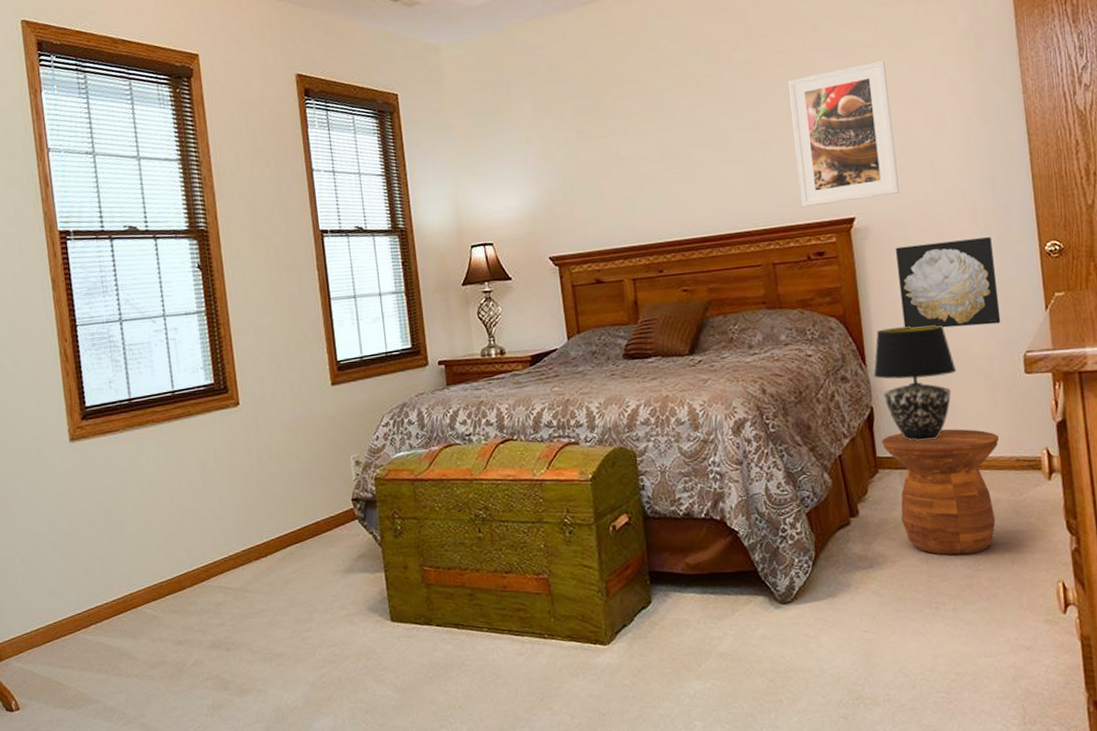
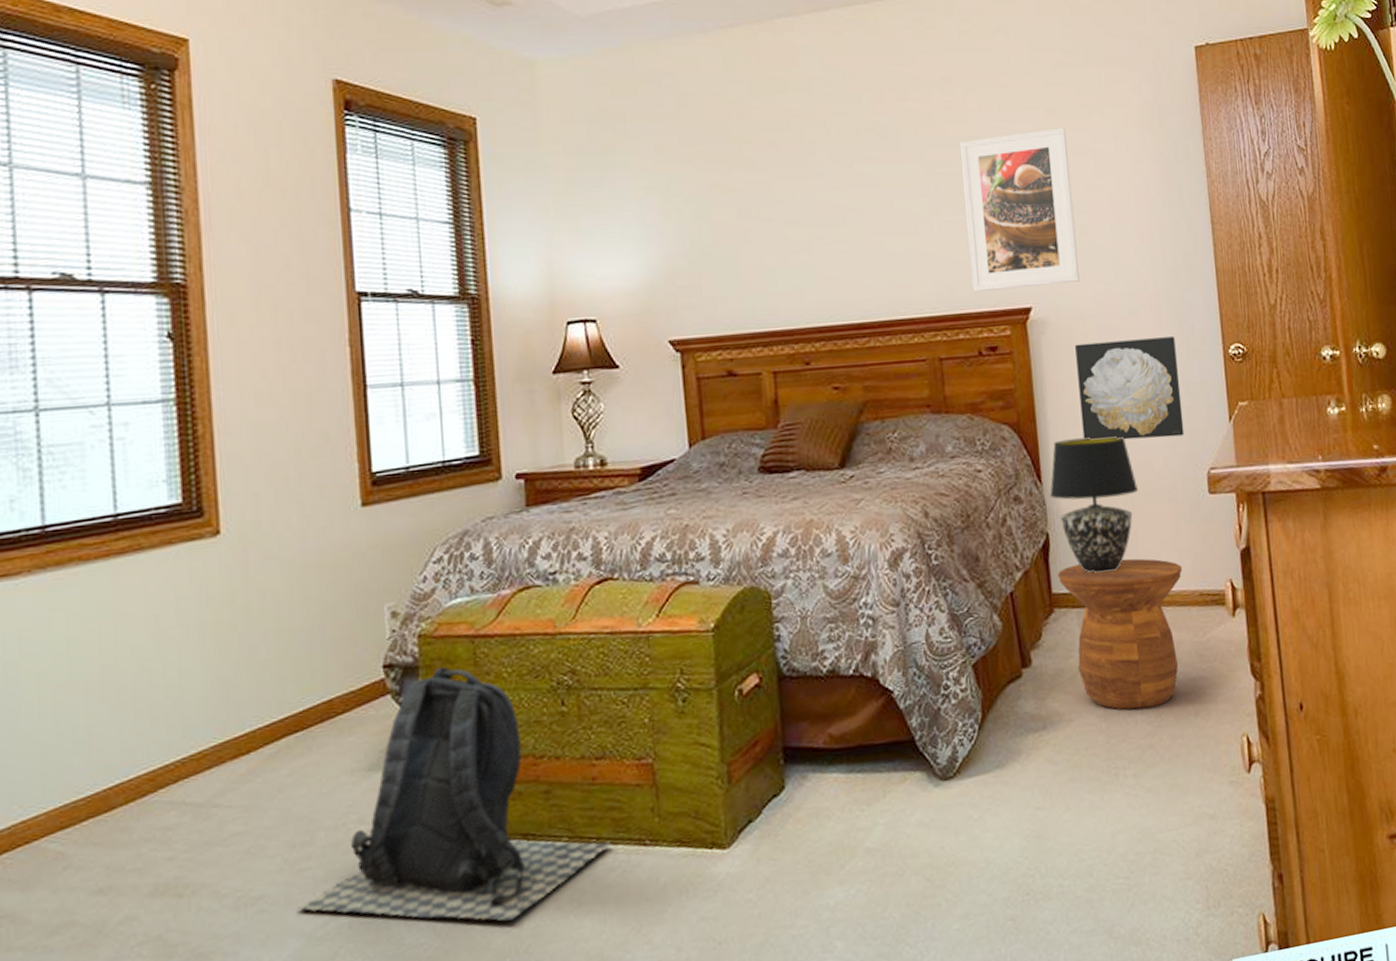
backpack: none [303,501,520,685] -> present [297,666,612,921]

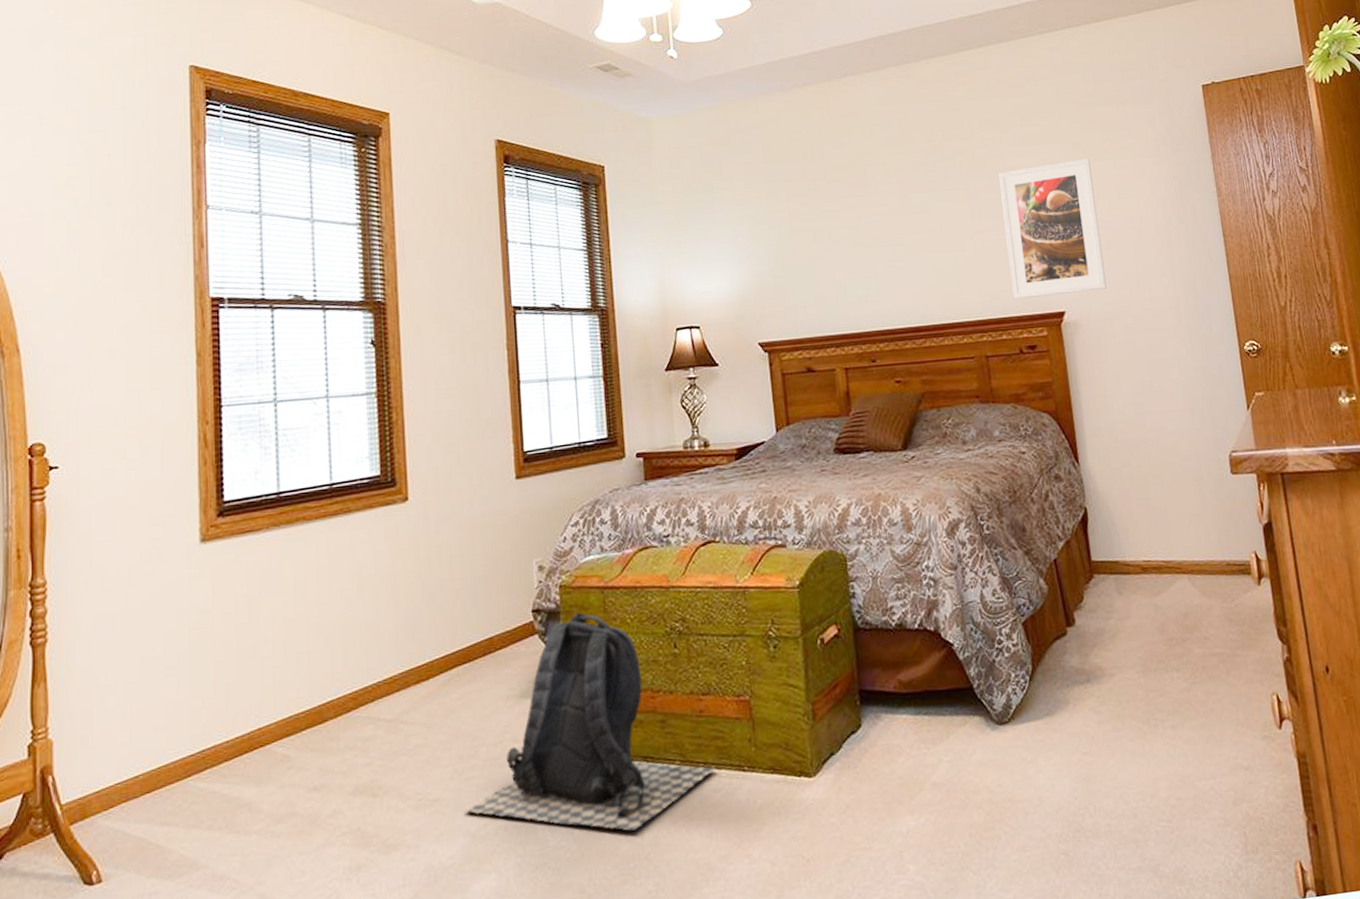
table lamp: present [1050,436,1139,573] -> none [1086,422,1167,544]
side table: present [1058,558,1183,710] -> none [1096,531,1210,667]
wall art: present [1075,337,1184,440] -> none [1105,335,1207,426]

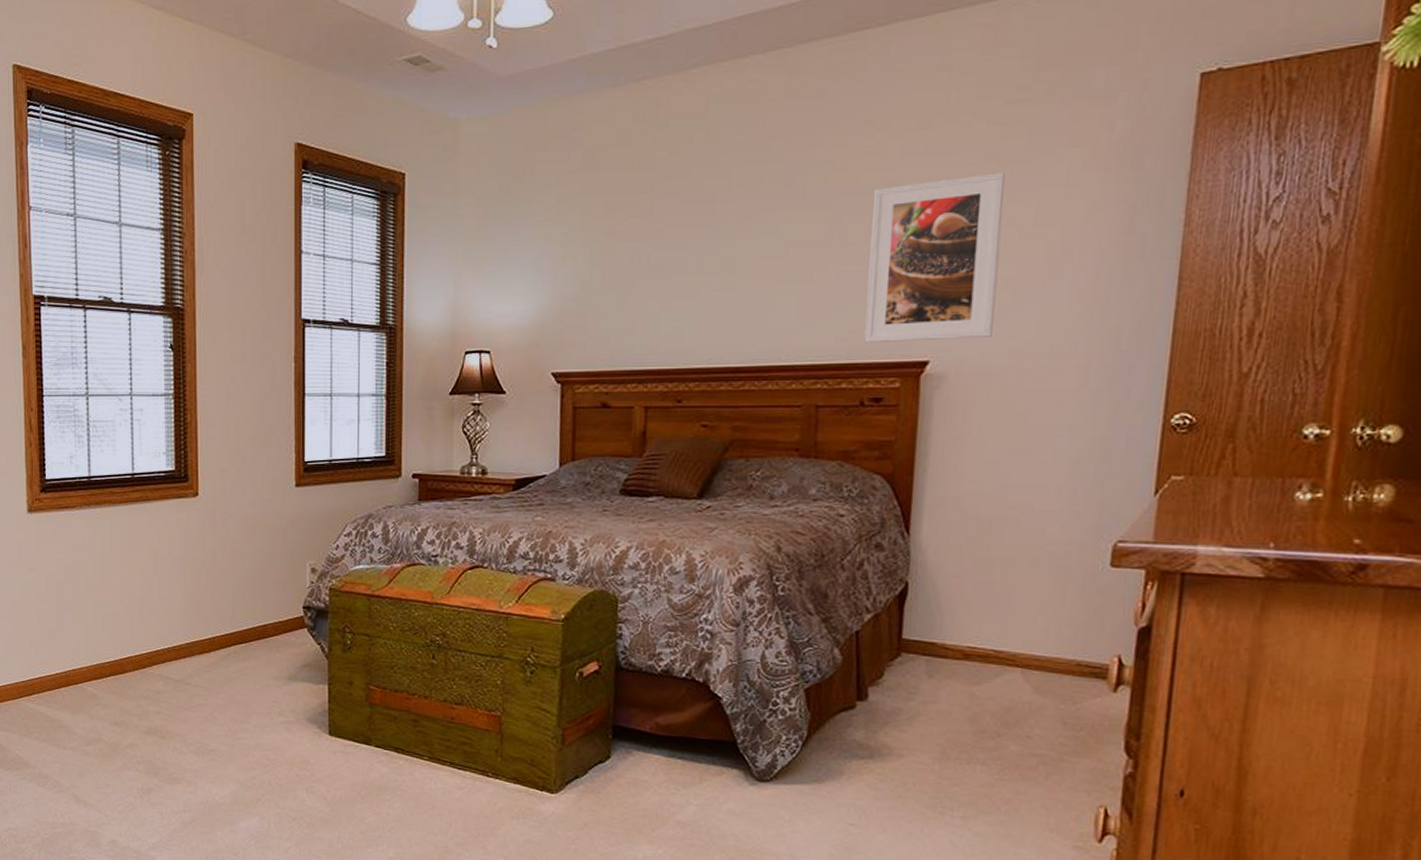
backpack: present [464,612,716,831] -> none [236,614,462,807]

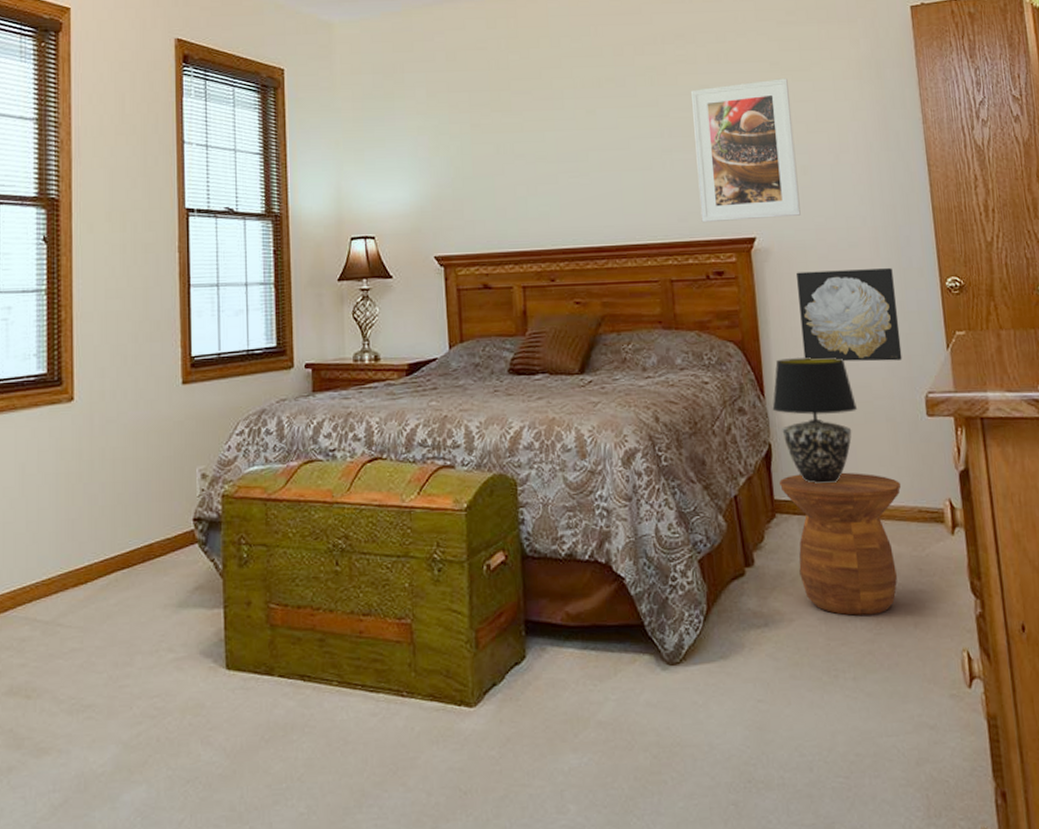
side table: none [911,615,1061,761] -> present [780,472,901,616]
table lamp: none [916,495,1023,628] -> present [772,357,858,484]
wall art: none [966,401,1101,505] -> present [797,268,902,362]

